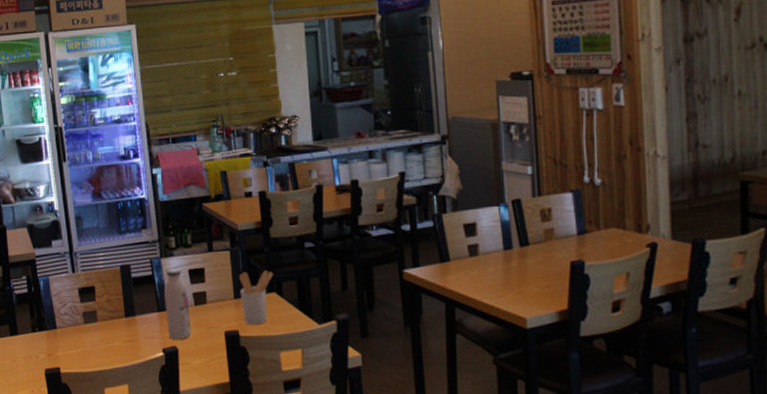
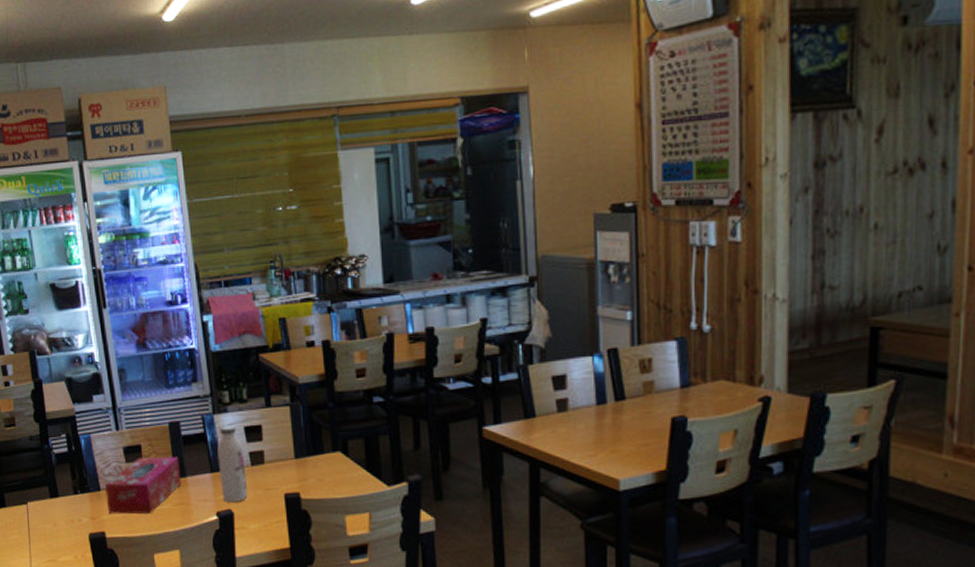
tissue box: none [61,297,131,351] -> present [105,456,182,514]
utensil holder: present [239,270,274,325] -> none [300,427,339,487]

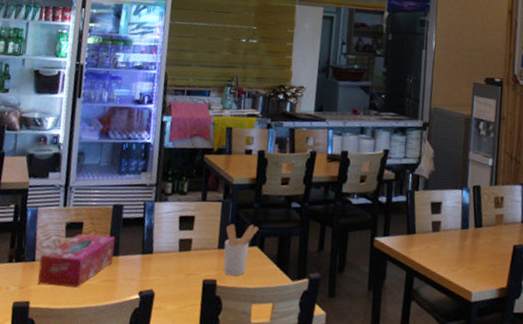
water bottle: present [217,425,248,503] -> none [147,213,175,284]
utensil holder: none [300,427,339,487] -> present [223,223,259,277]

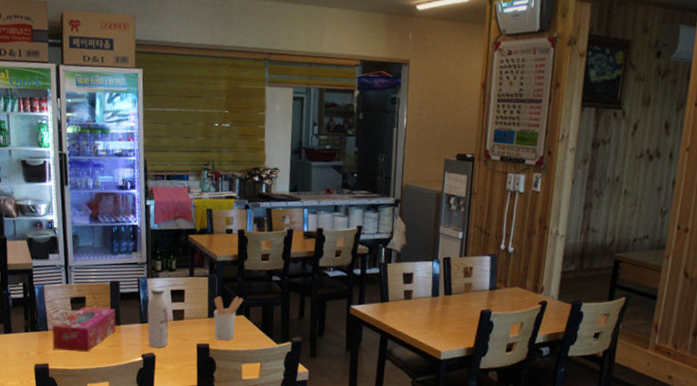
water bottle: none [147,213,175,284] -> present [147,287,169,348]

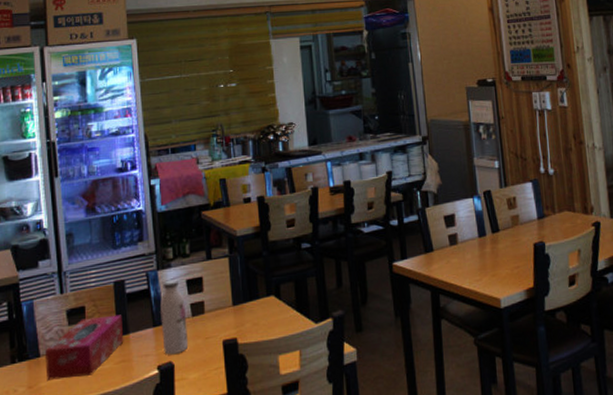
utensil holder: present [213,296,244,341] -> none [238,274,272,331]

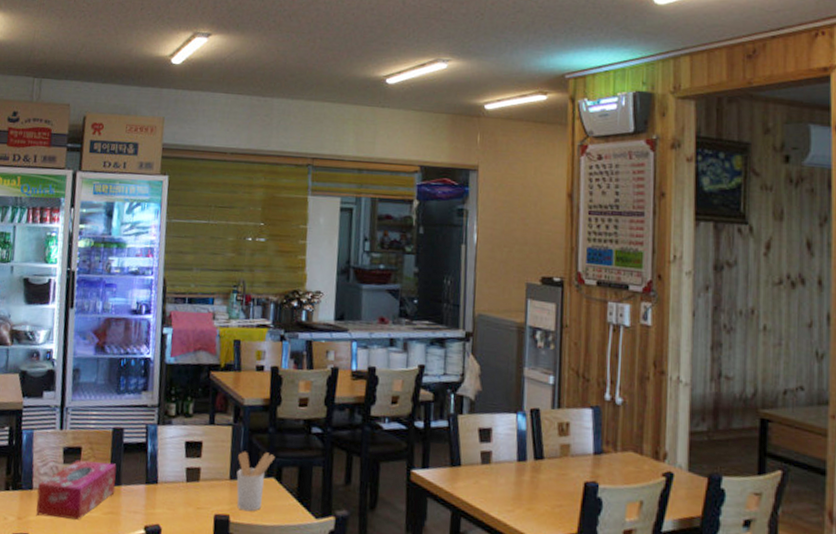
water bottle: present [160,279,189,355] -> none [153,437,181,518]
utensil holder: none [238,274,272,331] -> present [236,451,276,512]

